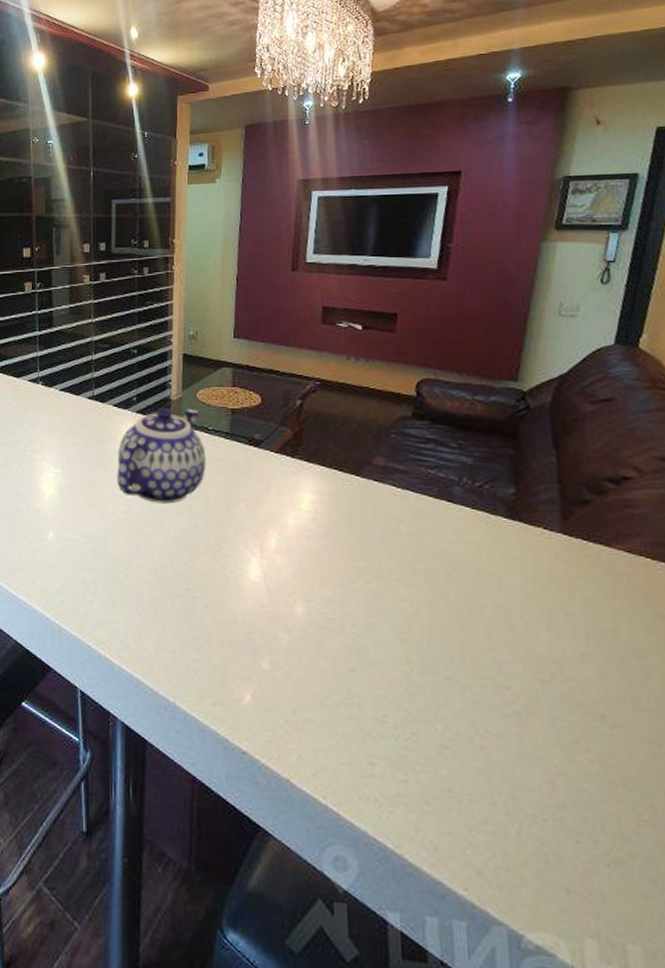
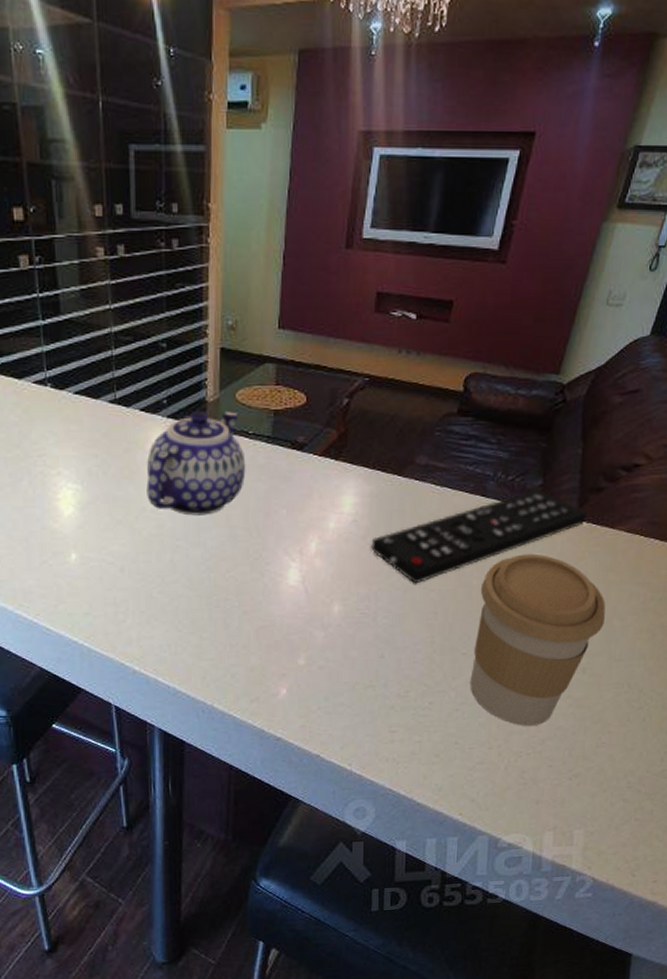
remote control: none [331,498,574,591] -> present [370,490,587,584]
coffee cup: none [458,568,619,783] -> present [470,553,606,726]

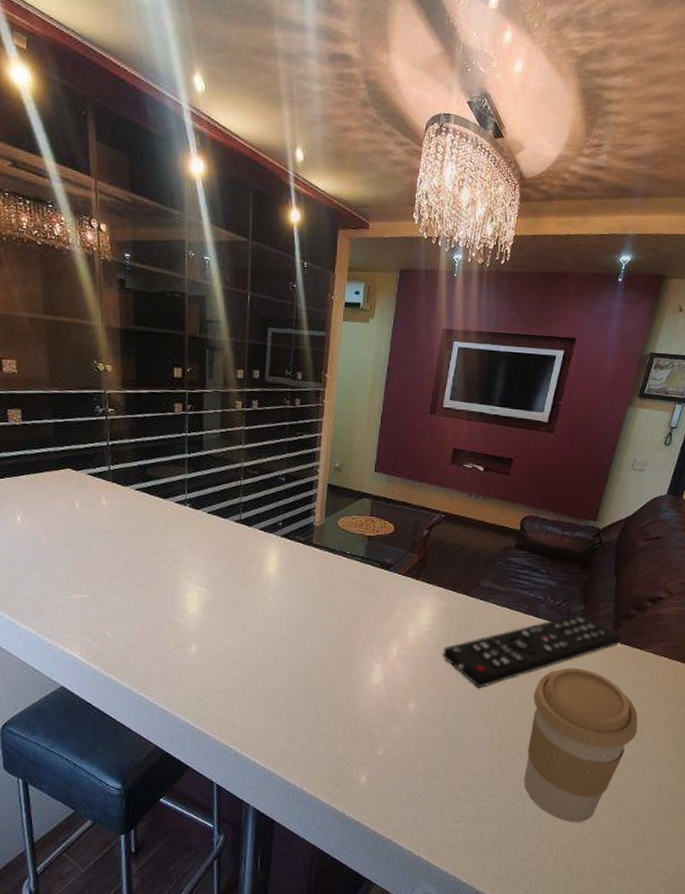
teapot: present [146,410,246,516] -> none [259,532,343,620]

